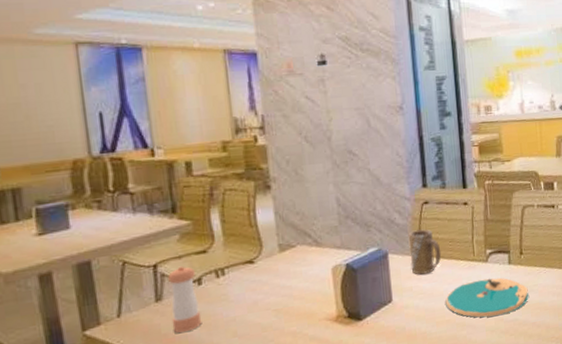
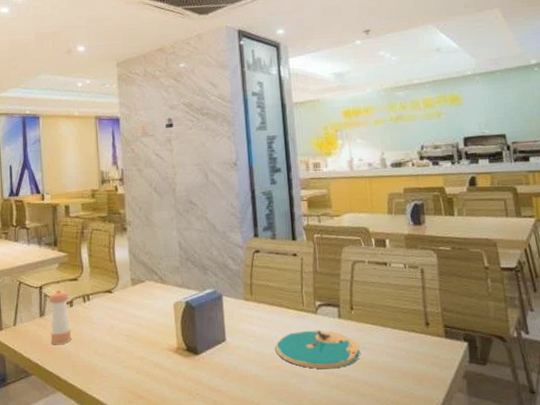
mug: present [408,229,442,275] -> none [240,275,272,319]

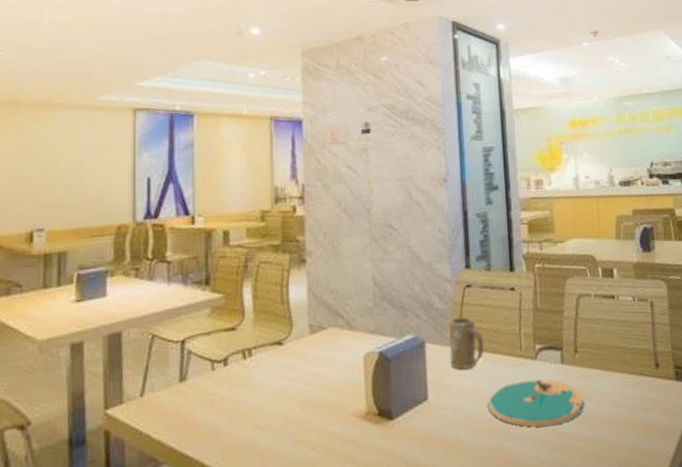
pepper shaker: present [49,289,72,345] -> none [193,343,224,420]
mug: none [240,275,272,319] -> present [448,315,484,370]

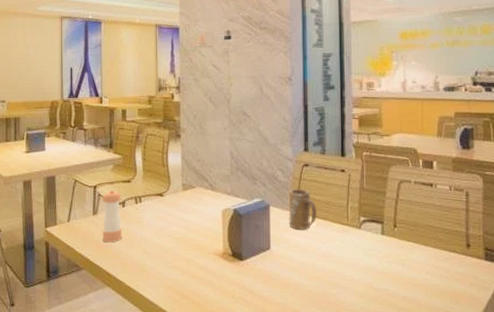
pepper shaker: none [193,343,224,420] -> present [102,190,122,243]
plate: present [487,379,585,427] -> none [318,244,400,283]

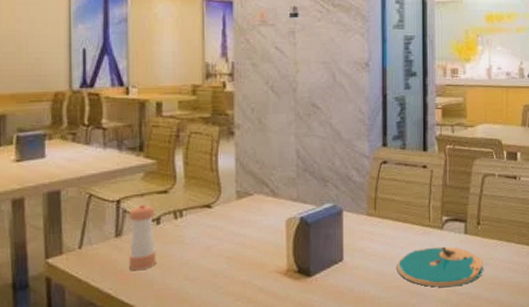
mug: present [288,187,317,230] -> none [364,188,396,236]
plate: none [318,244,400,283] -> present [397,246,483,288]

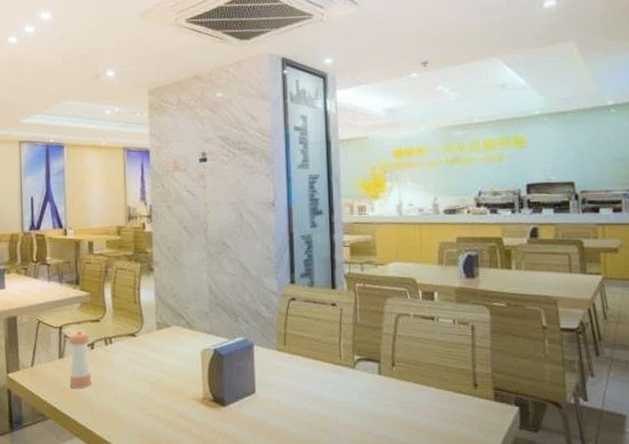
plate: present [397,246,483,288] -> none [308,386,400,428]

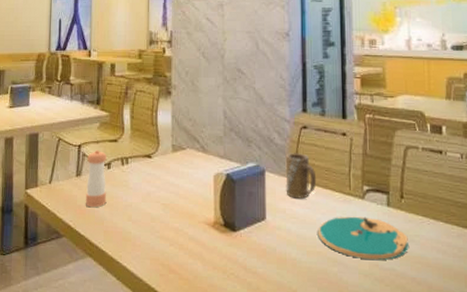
mug: none [274,324,306,371] -> present [285,152,317,199]
plate: none [308,386,400,428] -> present [318,216,408,261]

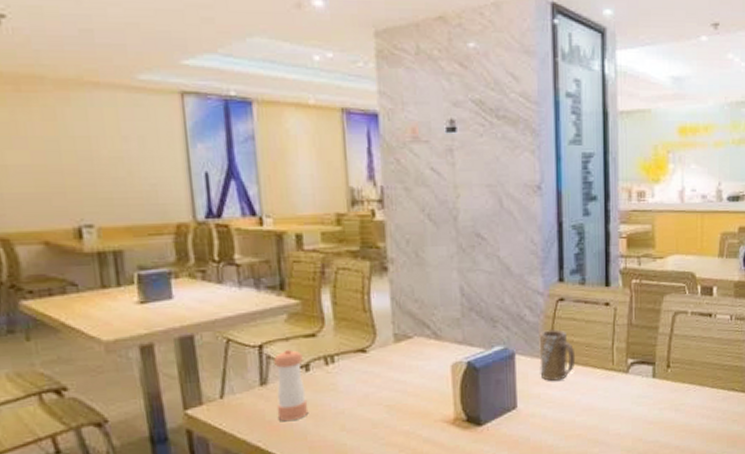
plate: present [318,216,408,261] -> none [577,391,673,436]

